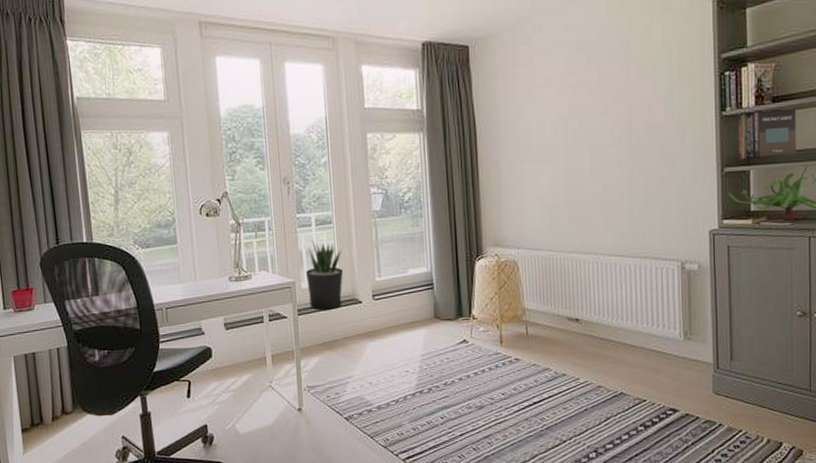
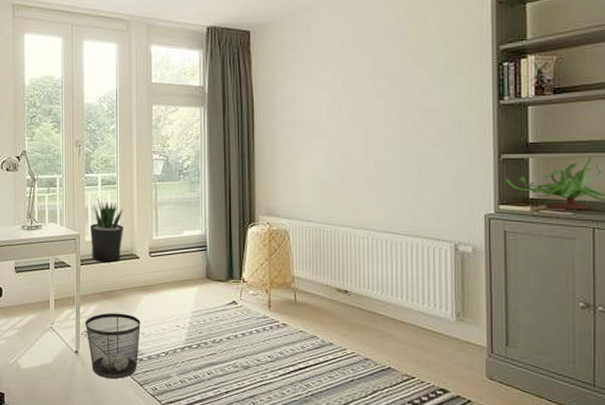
waste bin: none [306,363,368,435] -> present [84,313,141,379]
books: present [738,109,797,160] -> none [516,100,580,148]

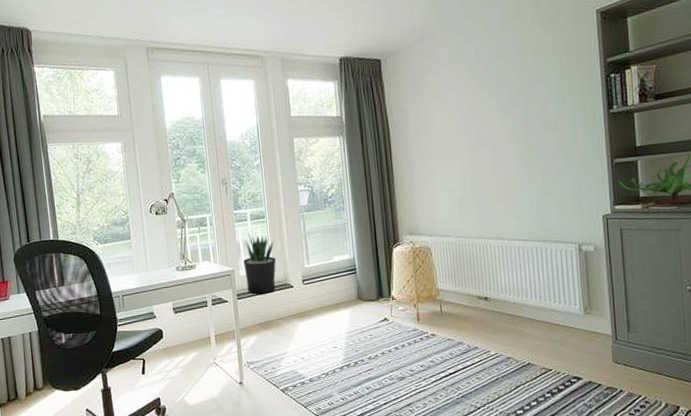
waste bin: present [84,313,141,379] -> none [246,341,301,405]

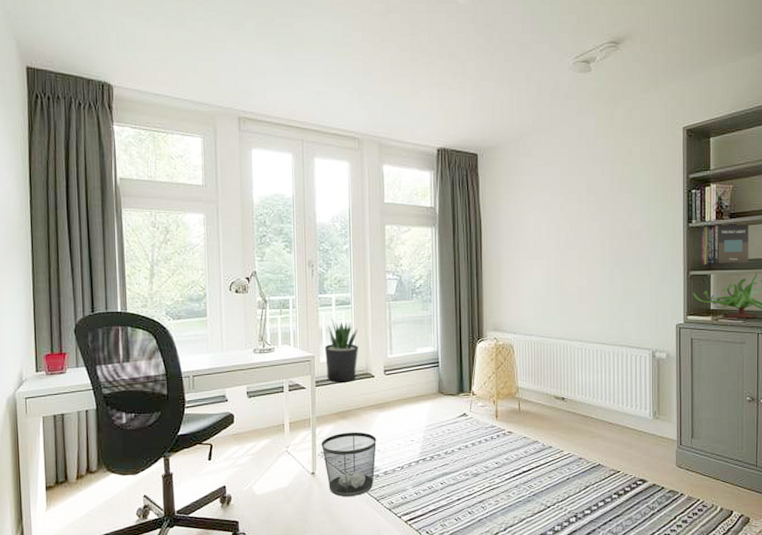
waste bin: none [246,341,301,405] -> present [320,432,377,497]
books: none [624,105,680,152] -> present [701,223,749,266]

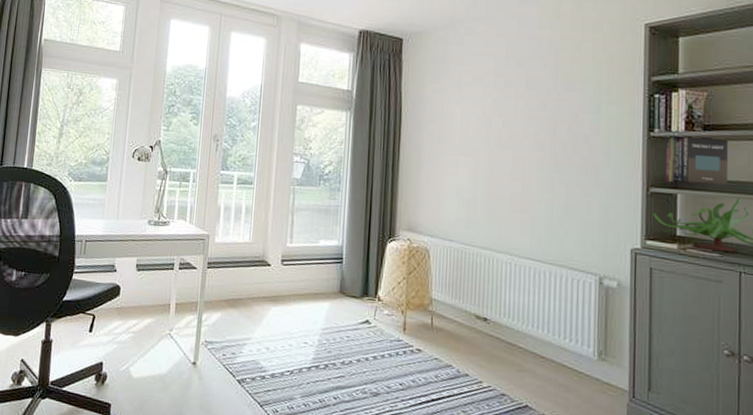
waste bin: present [320,432,377,497] -> none [206,322,266,397]
planter: present [325,317,359,383] -> none [220,196,258,268]

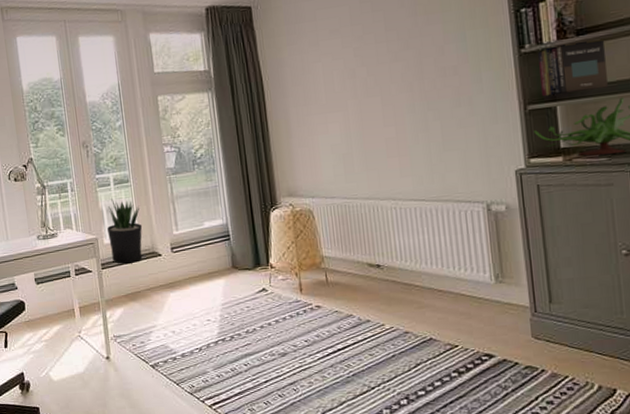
planter: none [220,196,258,268] -> present [107,197,143,264]

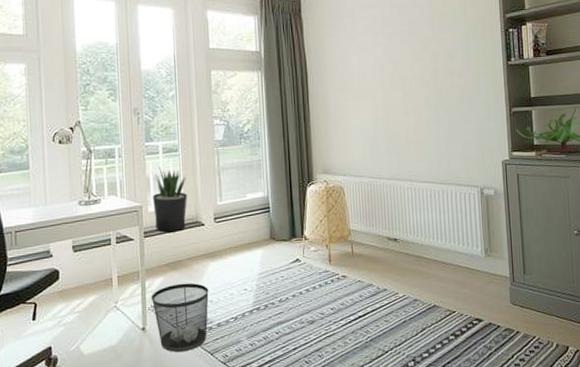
waste bin: none [112,313,172,382] -> present [150,283,209,353]
books: present [538,41,609,97] -> none [520,61,568,102]

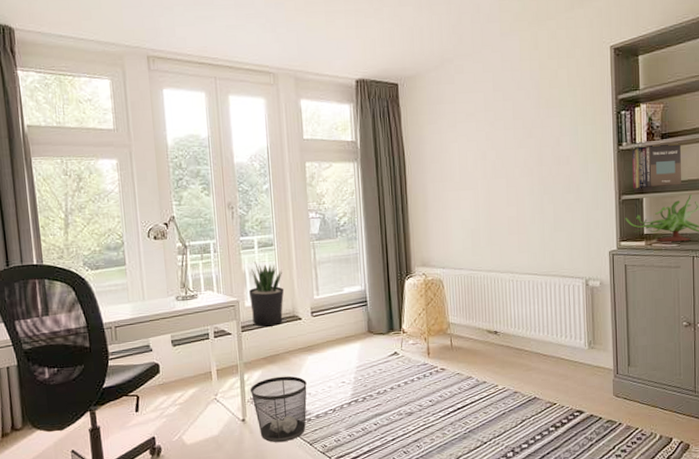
books: none [520,61,568,102] -> present [632,145,682,189]

